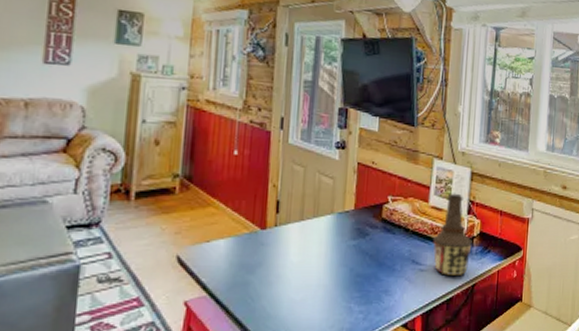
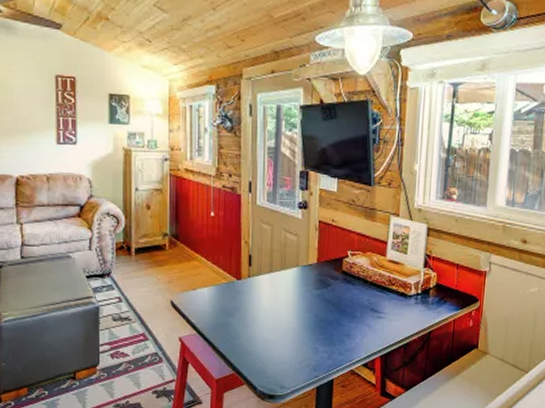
bottle: present [433,193,472,277] -> none [390,248,429,324]

